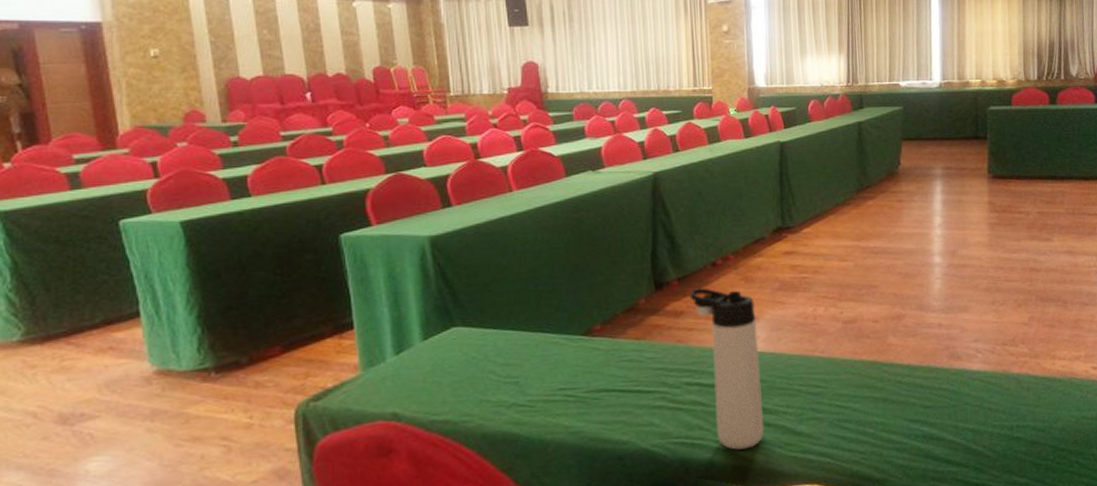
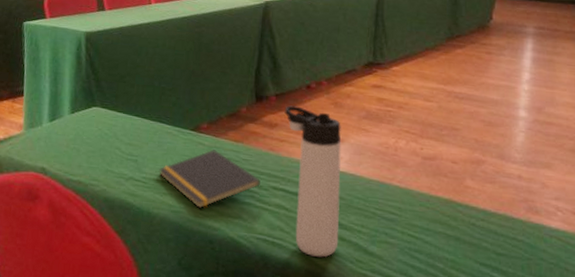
notepad: none [547,353,671,423] -> present [159,149,261,208]

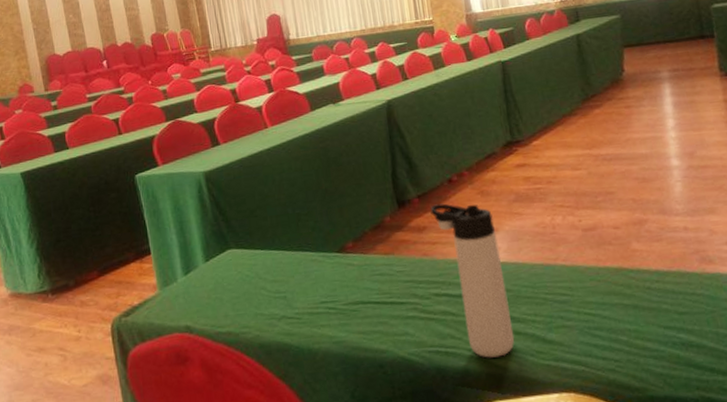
notepad: present [159,149,261,208] -> none [311,268,421,333]

